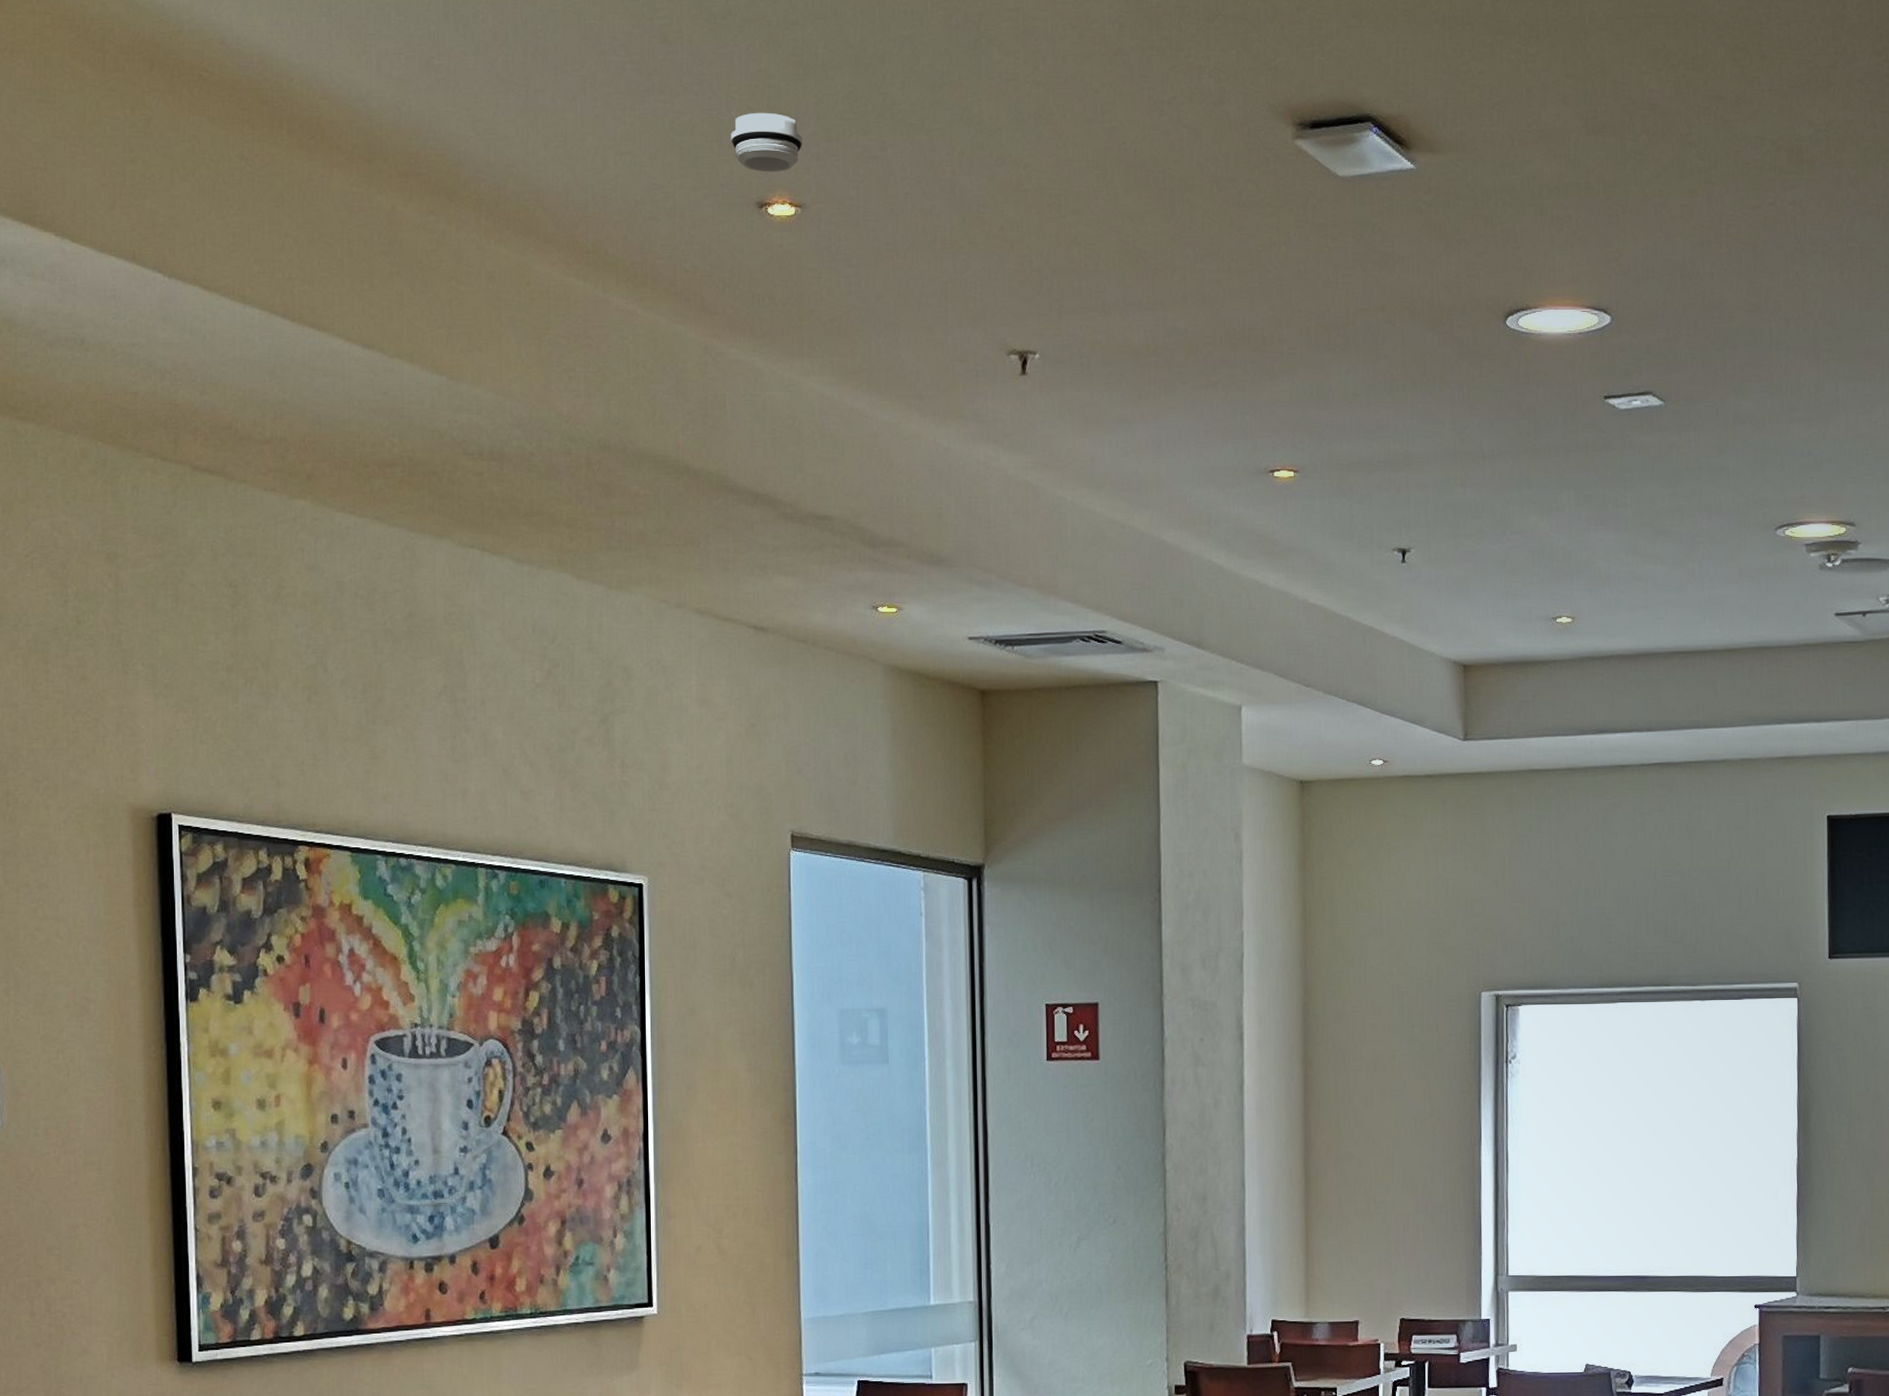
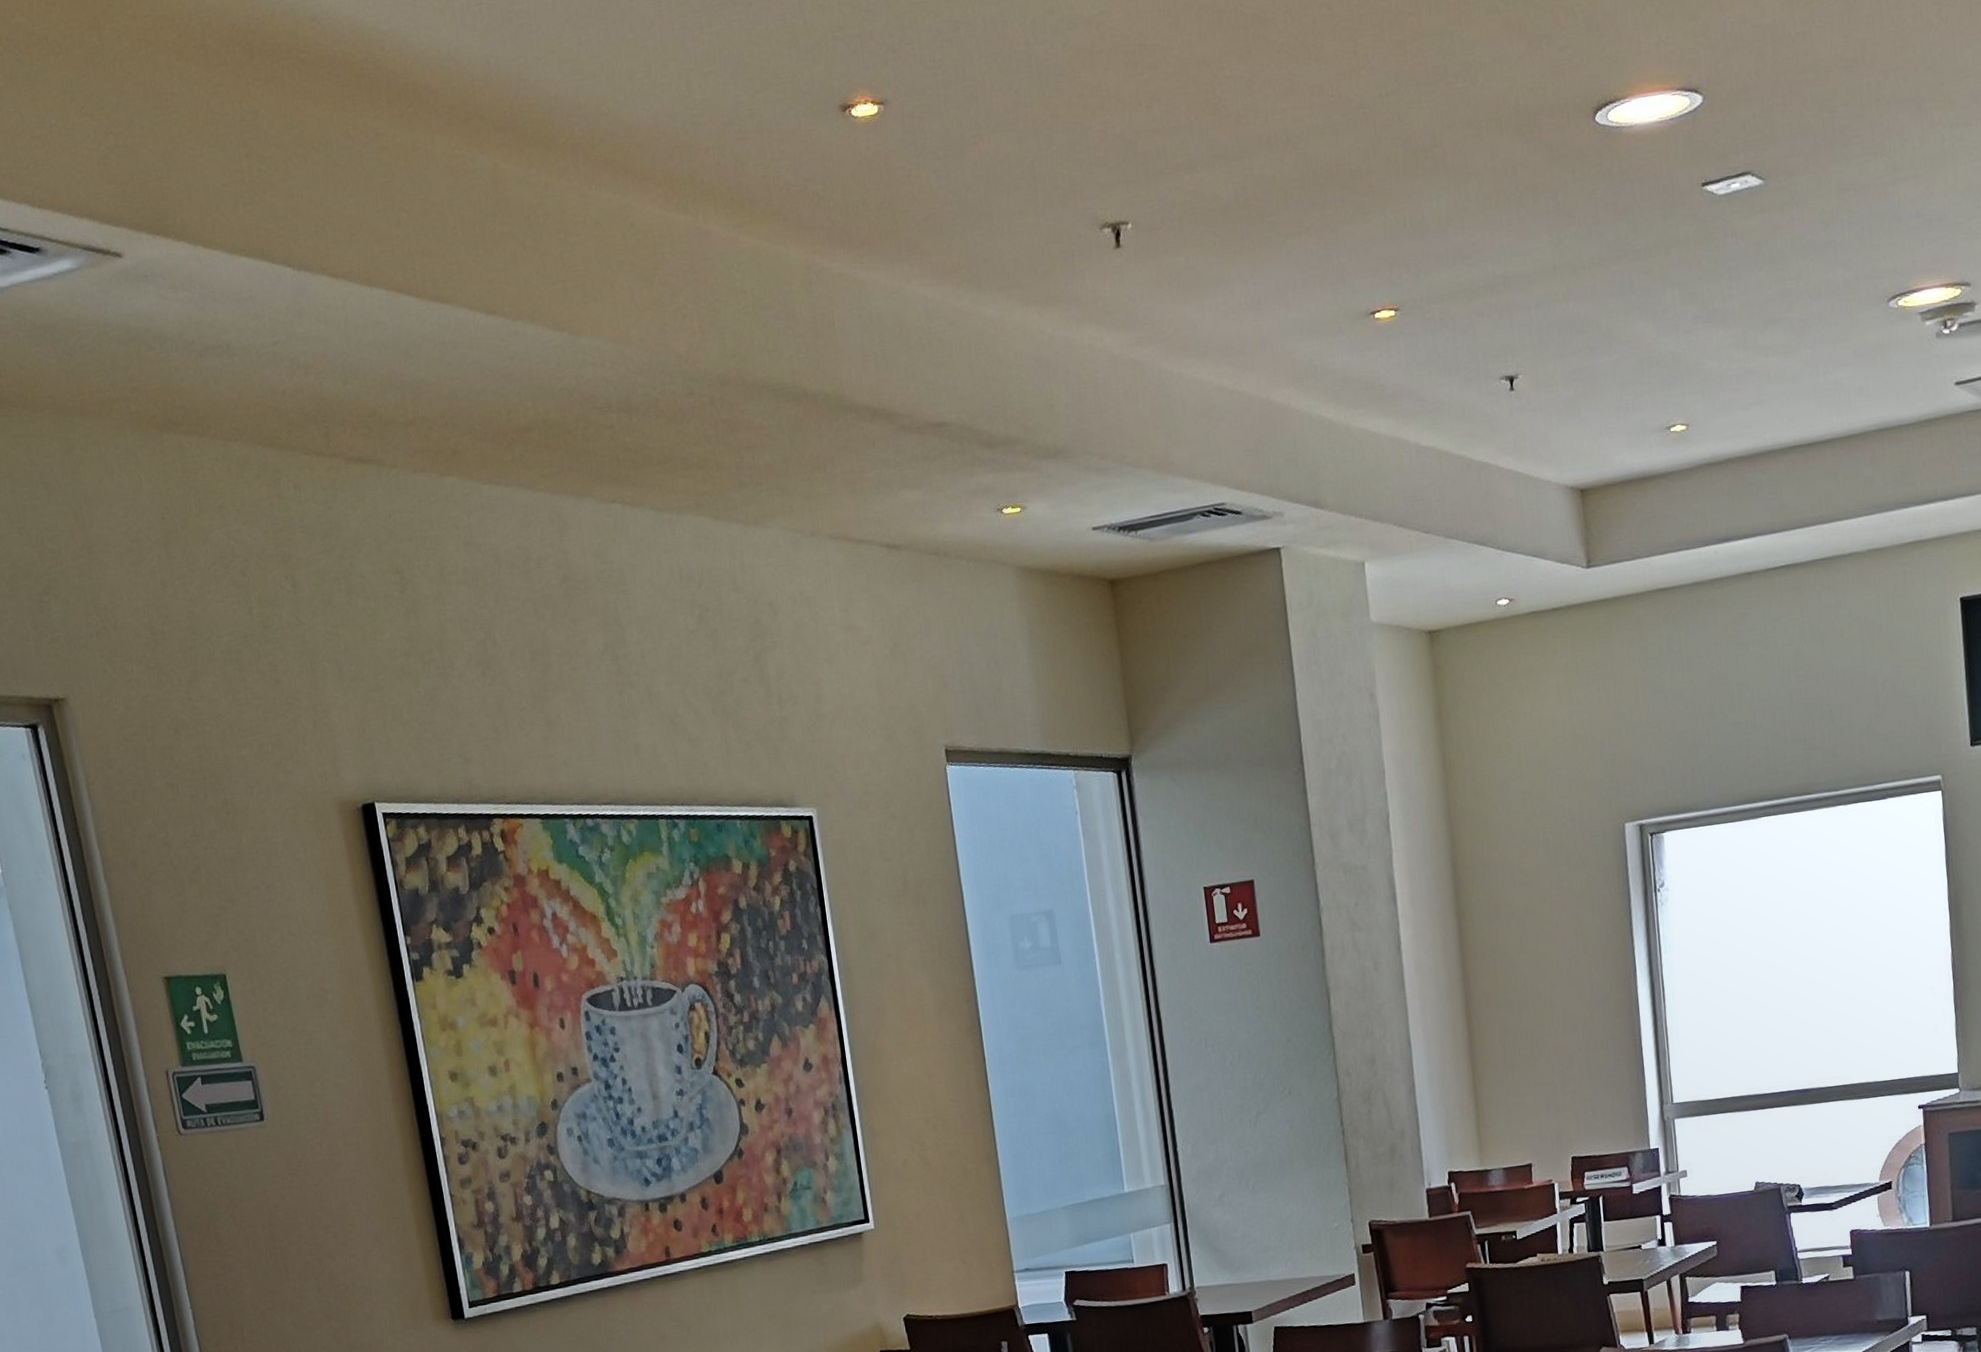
smoke detector: present [731,112,803,173] -> none [806,8,878,73]

